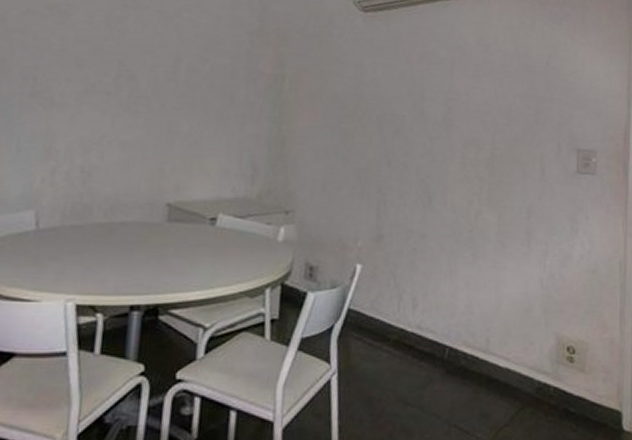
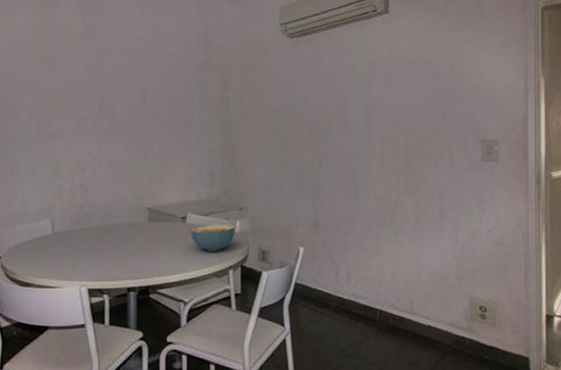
cereal bowl: none [220,230,278,264] -> present [190,225,235,251]

